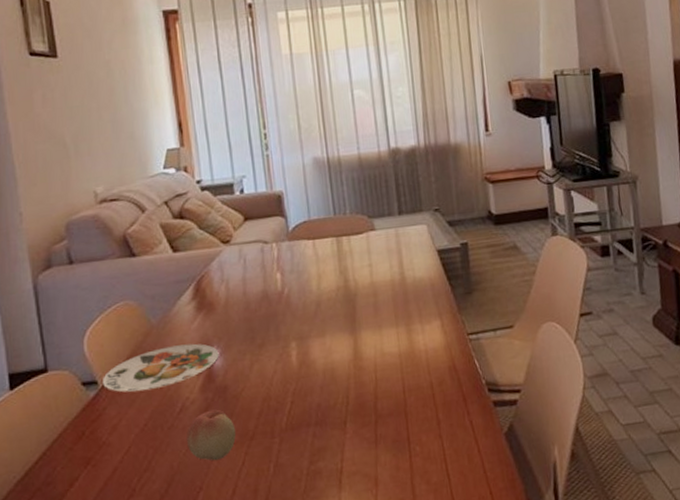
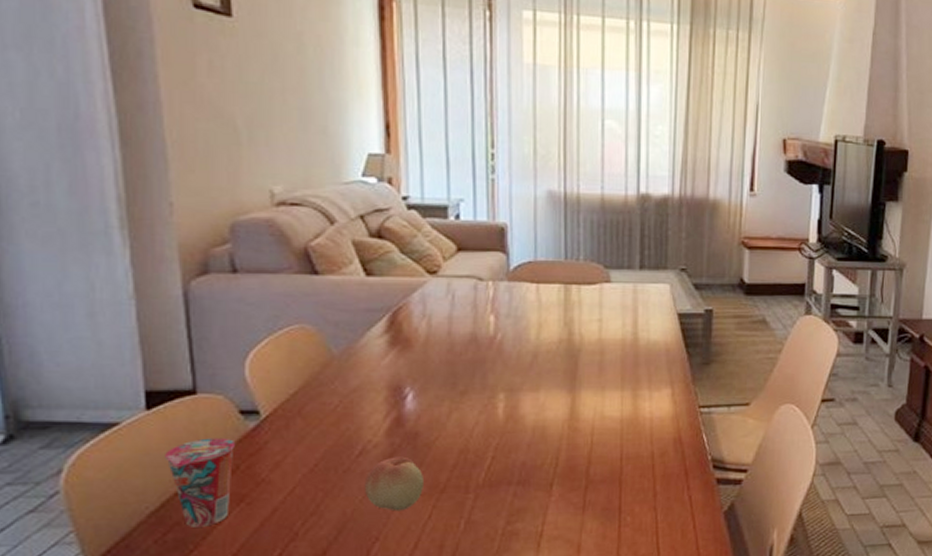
cup: none [26,408,81,492] -> present [165,437,236,527]
plate: present [102,343,219,392] -> none [265,382,412,428]

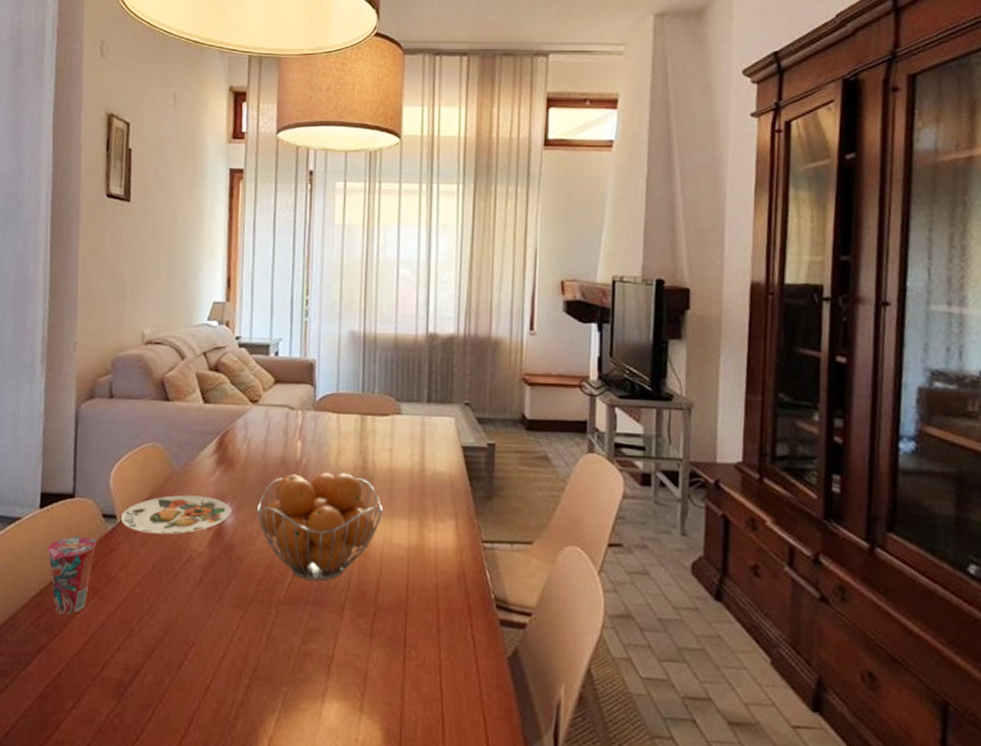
plate: none [265,382,412,428] -> present [120,495,231,535]
fruit: present [365,456,423,511] -> none [188,566,235,619]
fruit basket: none [443,347,594,461] -> present [256,472,384,581]

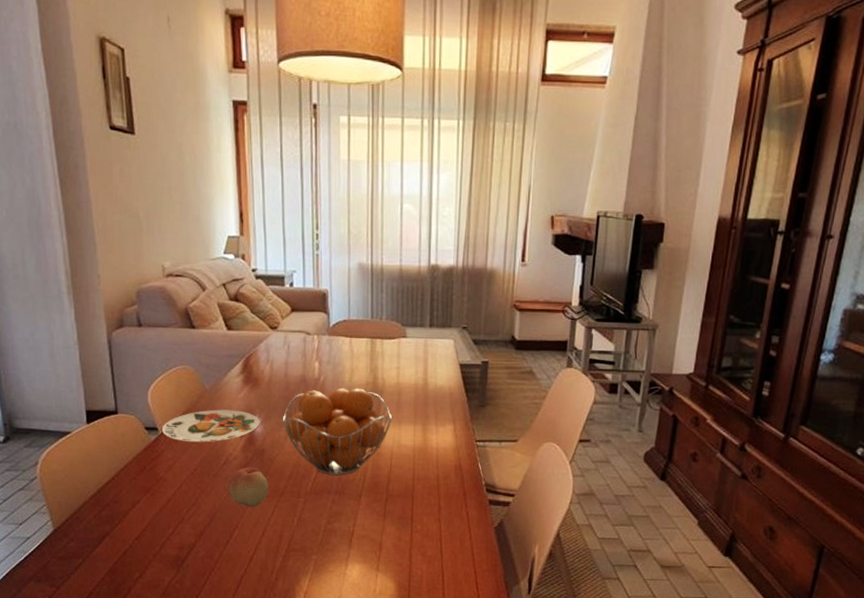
cup: present [47,536,97,615] -> none [99,446,143,509]
fruit: none [188,566,235,619] -> present [228,467,268,508]

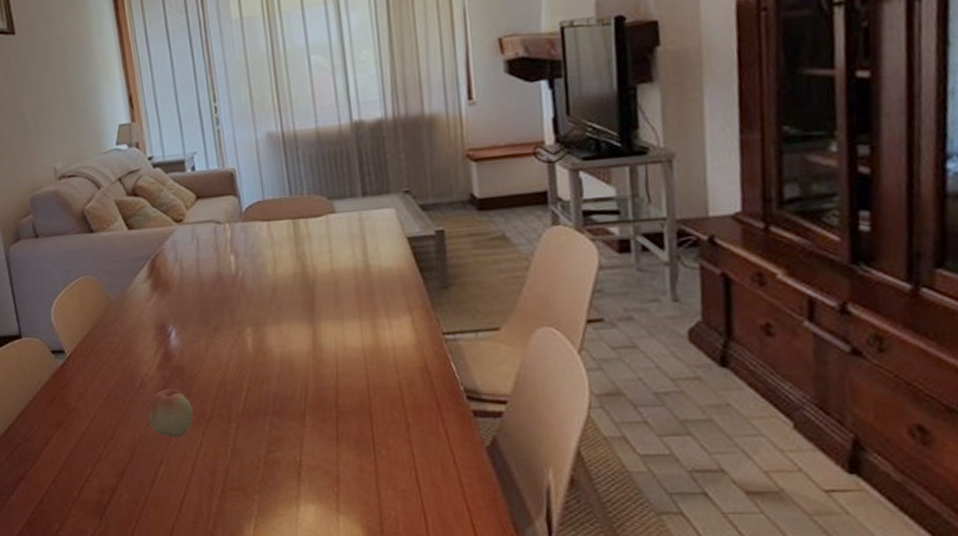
plate: present [161,409,260,443] -> none [68,321,175,364]
fruit basket: present [282,388,393,476] -> none [199,281,332,392]

